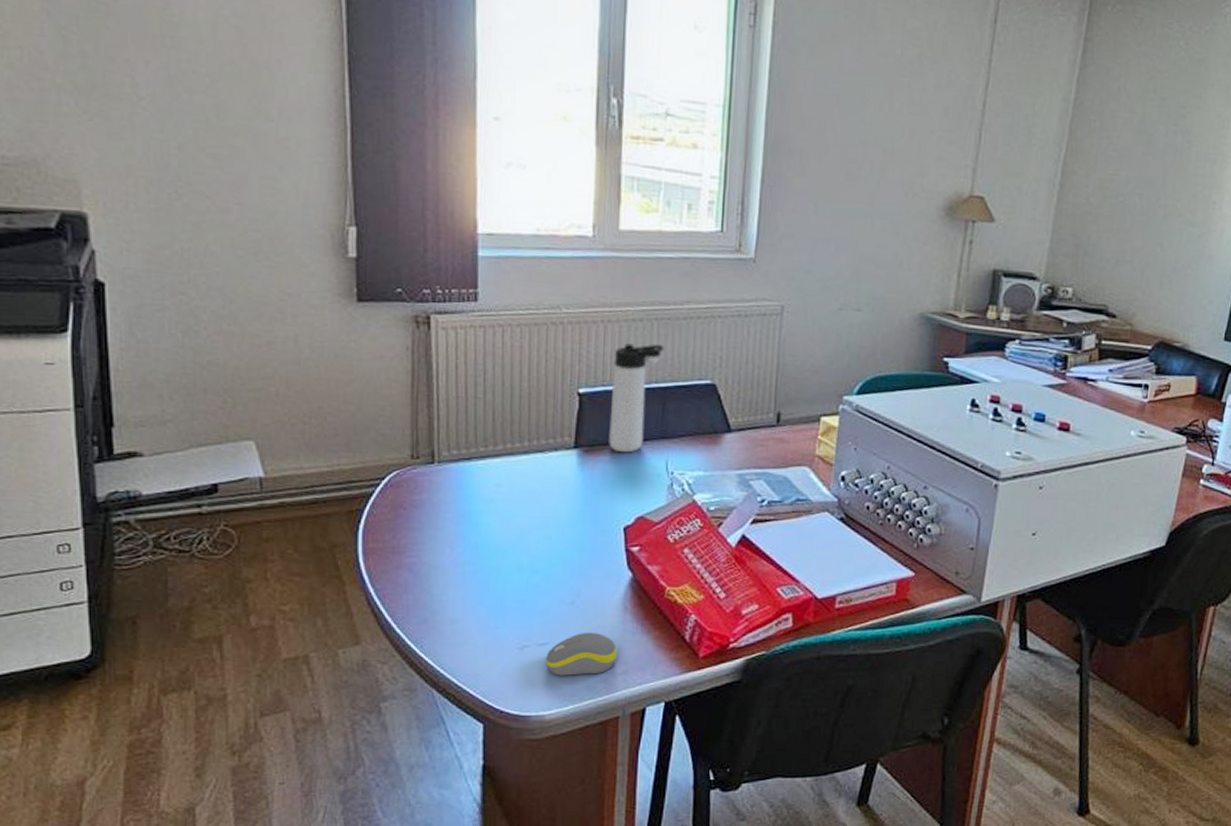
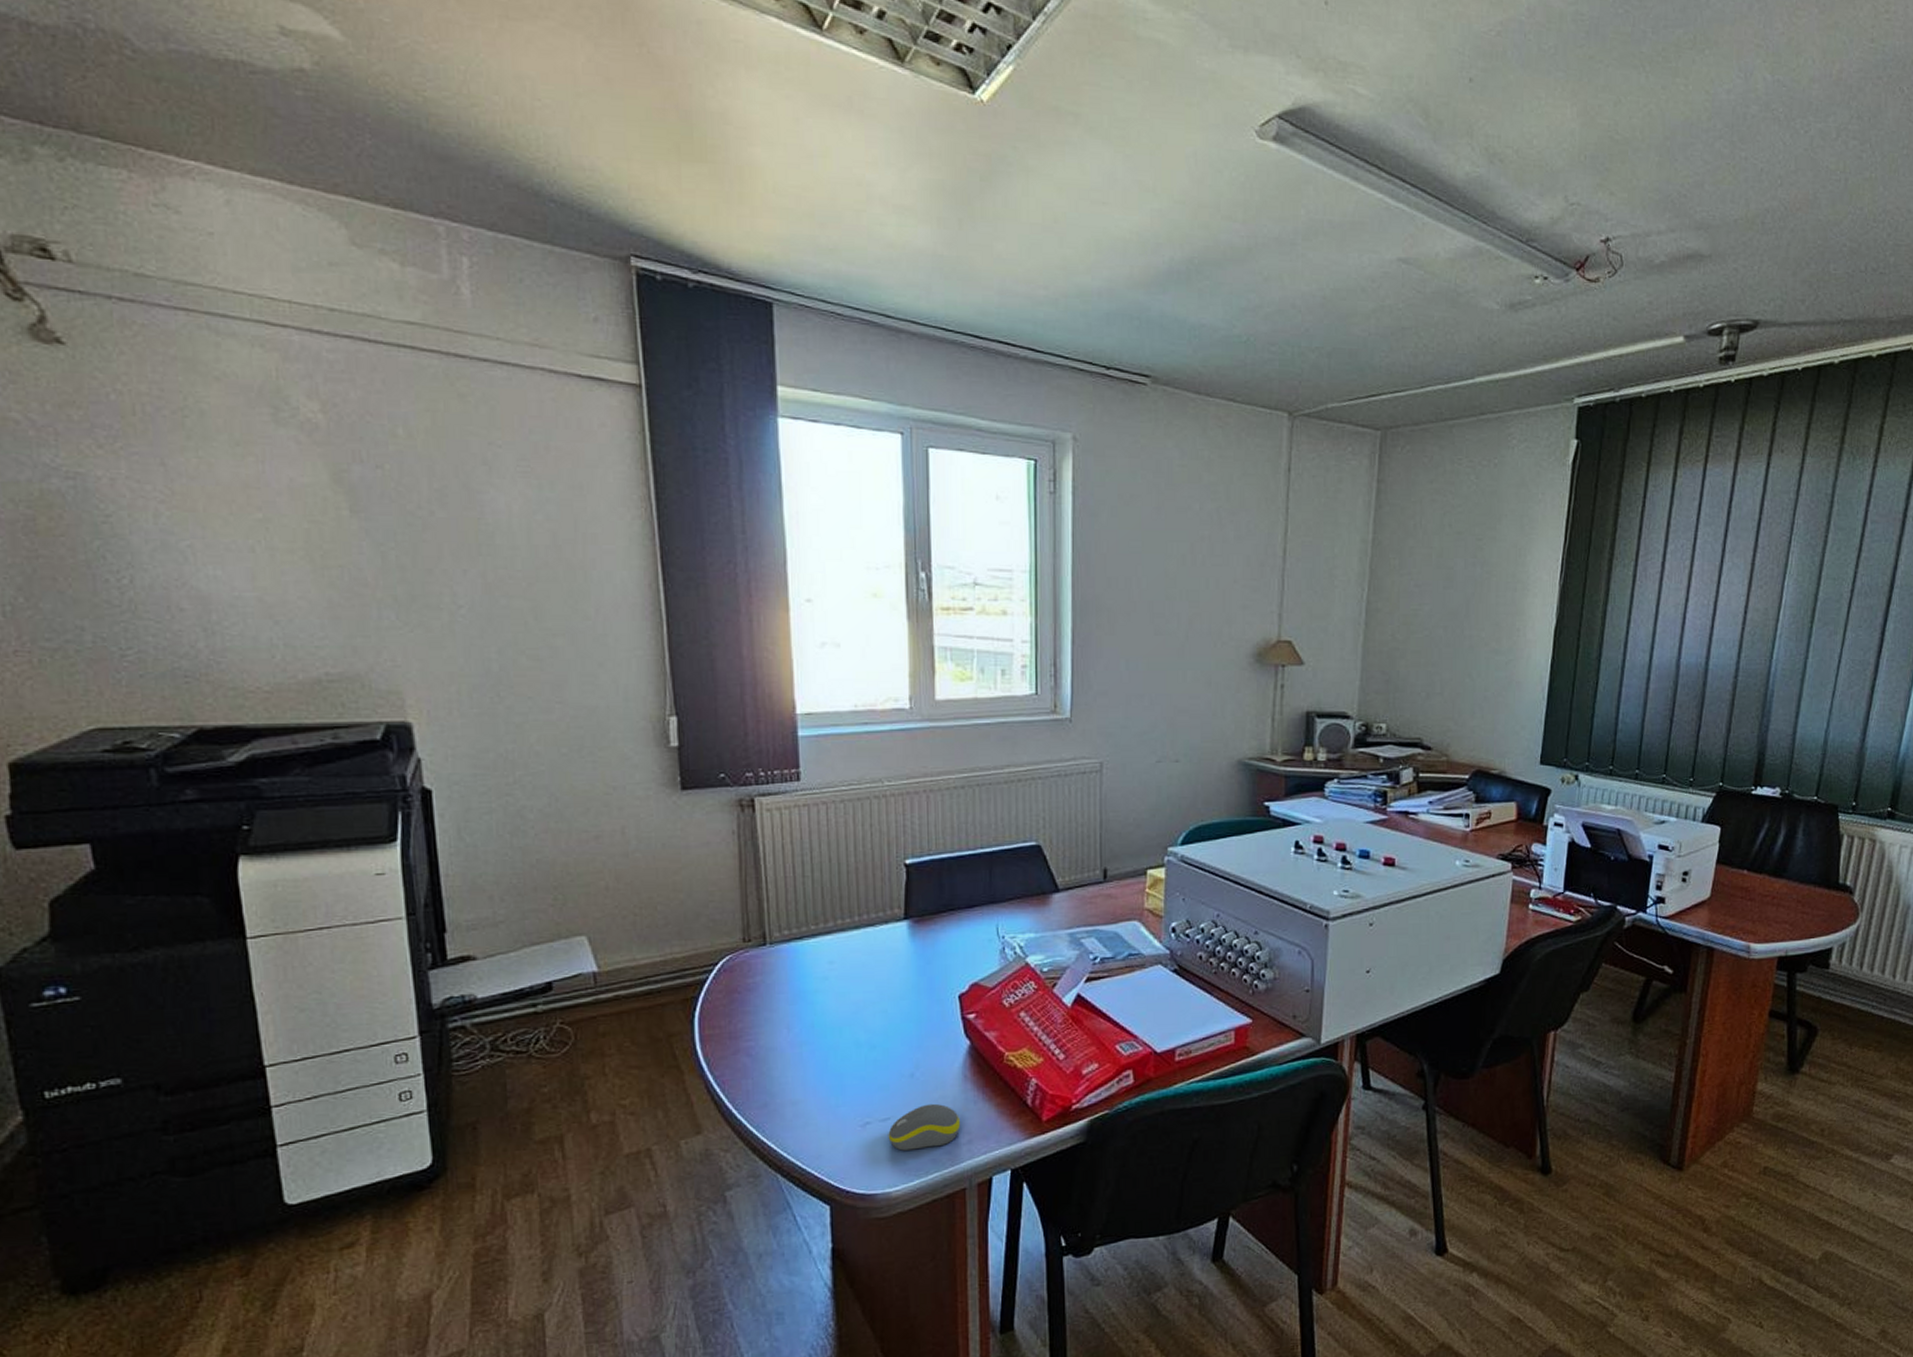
thermos bottle: present [609,343,664,453] -> none [938,809,987,921]

